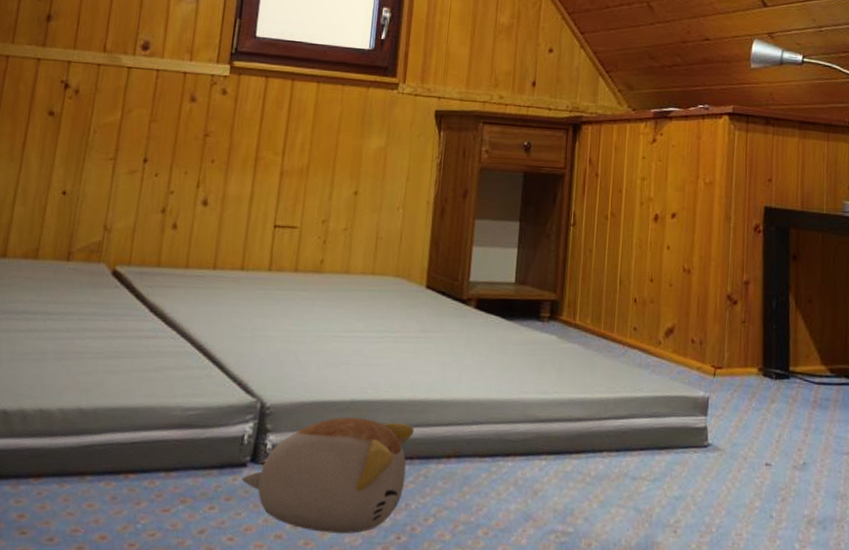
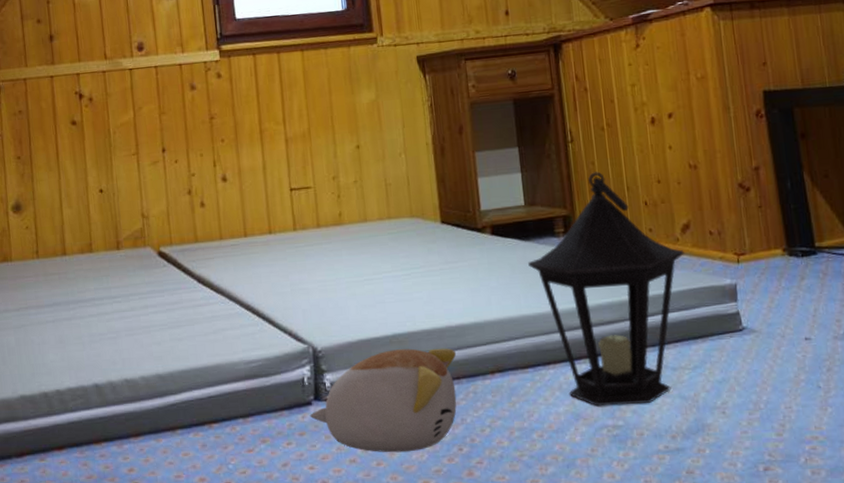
lantern: none [507,260,664,513] -> present [528,171,684,407]

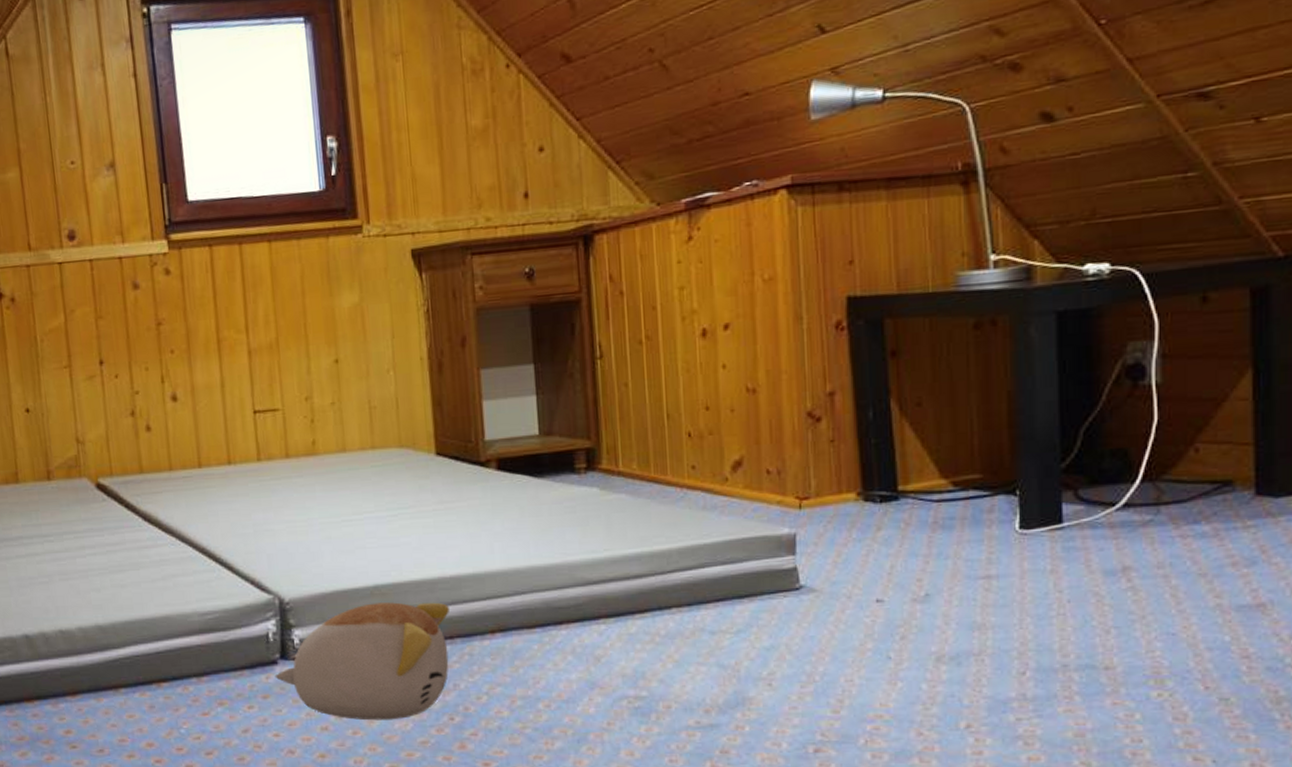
lantern: present [528,171,684,407] -> none [541,395,733,674]

